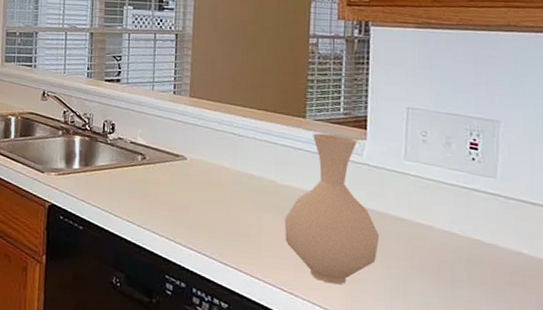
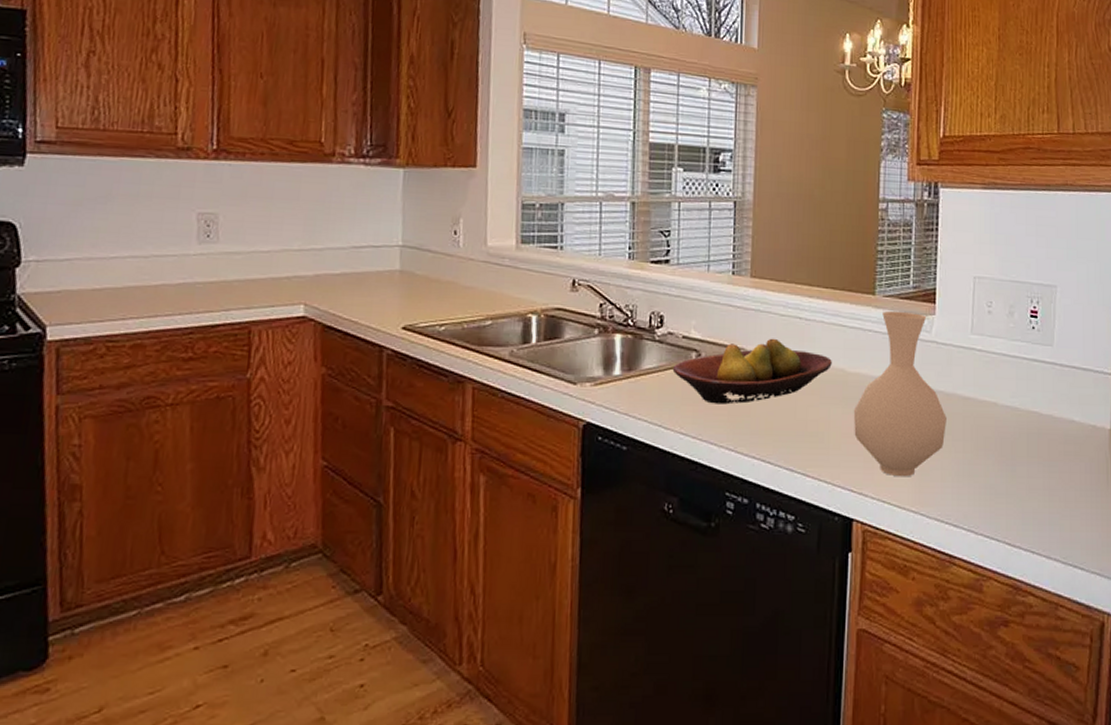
fruit bowl: none [121,149,264,202] -> present [672,338,832,405]

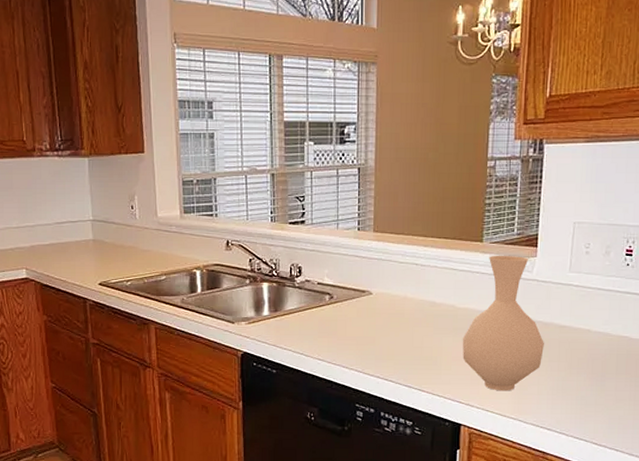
fruit bowl: present [672,338,832,405] -> none [310,282,444,336]

